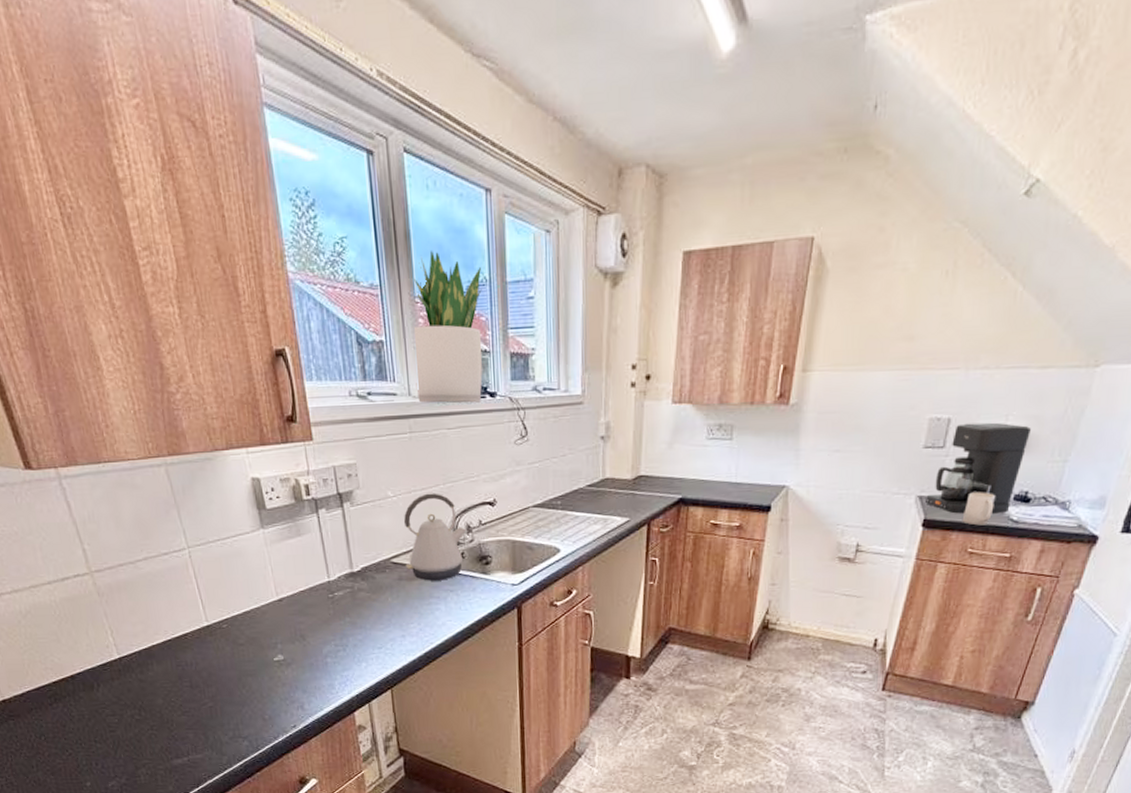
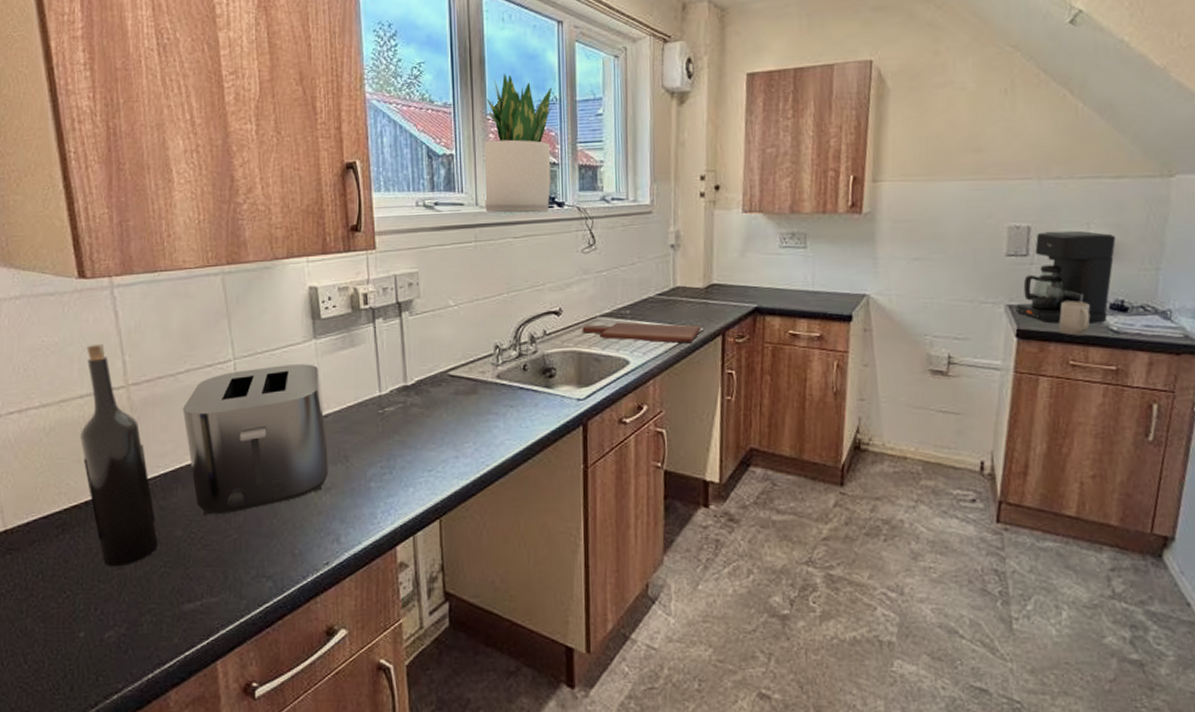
wine bottle: none [46,533,143,730] -> present [81,343,158,567]
toaster: none [146,552,288,687] -> present [182,364,328,515]
kettle: present [403,493,467,581] -> none [463,302,530,395]
cutting board: none [515,512,629,533] -> present [582,322,702,344]

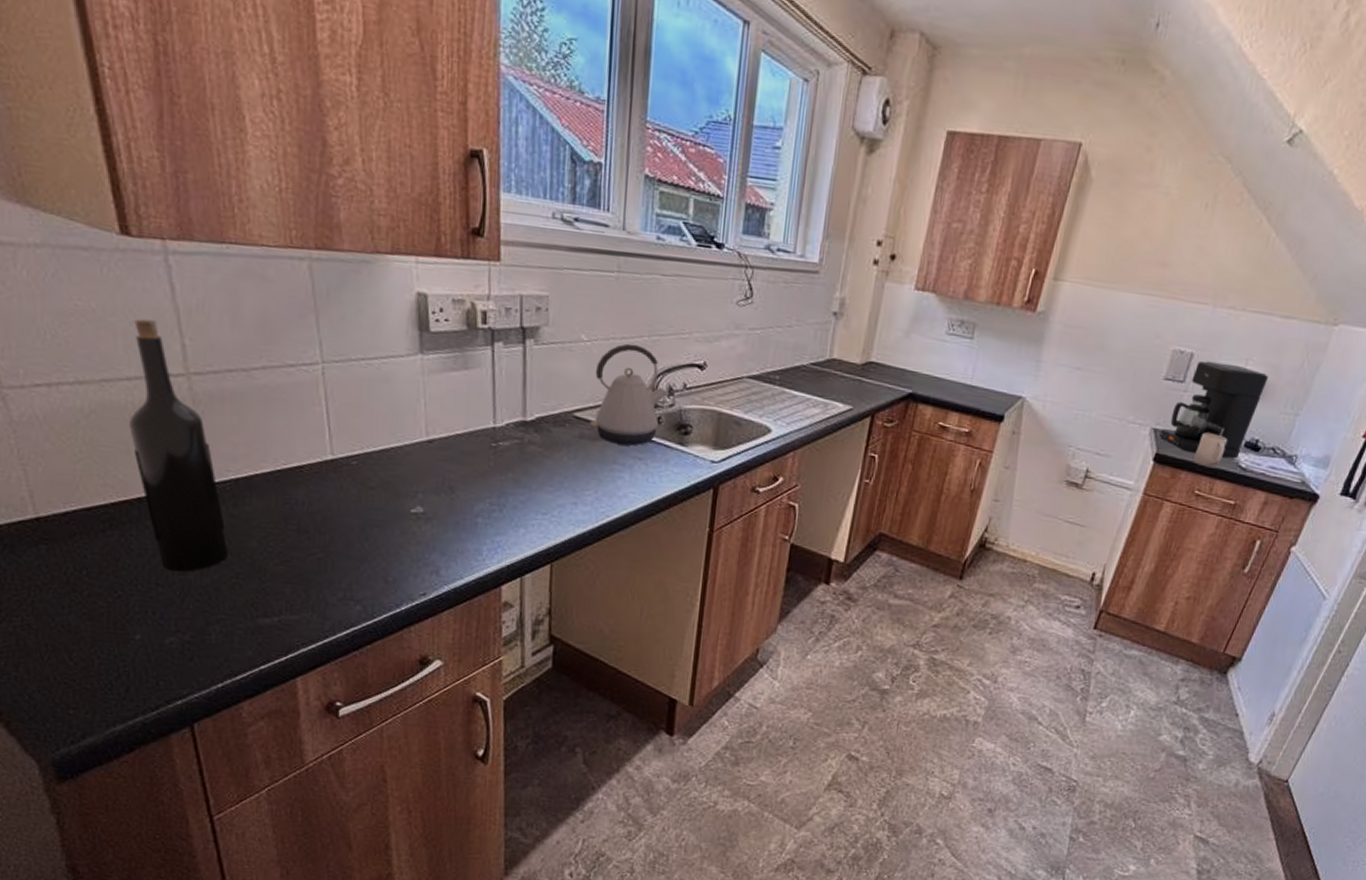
toaster: present [182,364,328,515] -> none [257,376,431,531]
kettle: none [463,302,530,395] -> present [589,343,668,446]
planter: present [484,74,552,213] -> none [632,75,726,252]
cutting board: present [582,322,702,344] -> none [725,384,852,421]

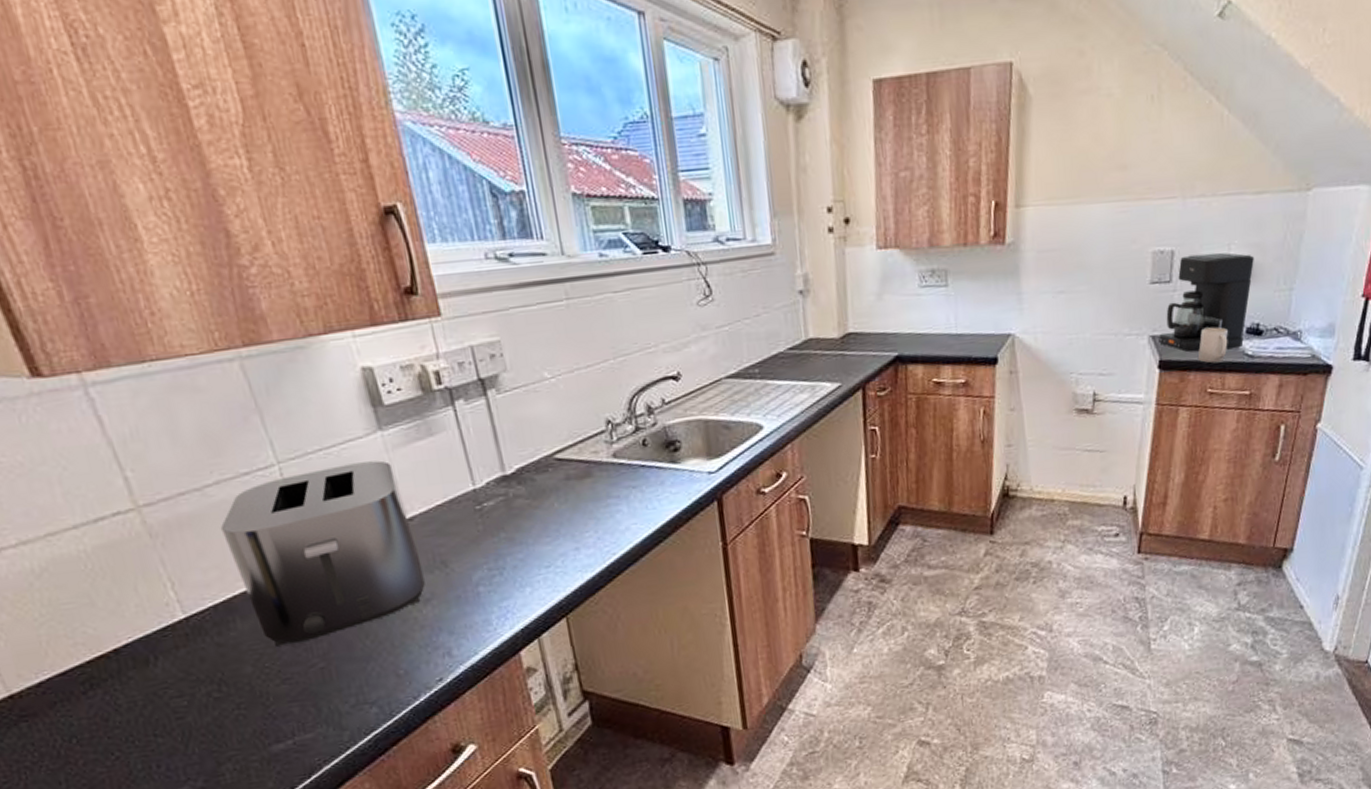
wine bottle: present [130,318,228,572] -> none [67,458,224,718]
toaster: none [257,376,431,531] -> present [220,460,425,647]
kettle: present [589,343,668,446] -> none [566,370,648,478]

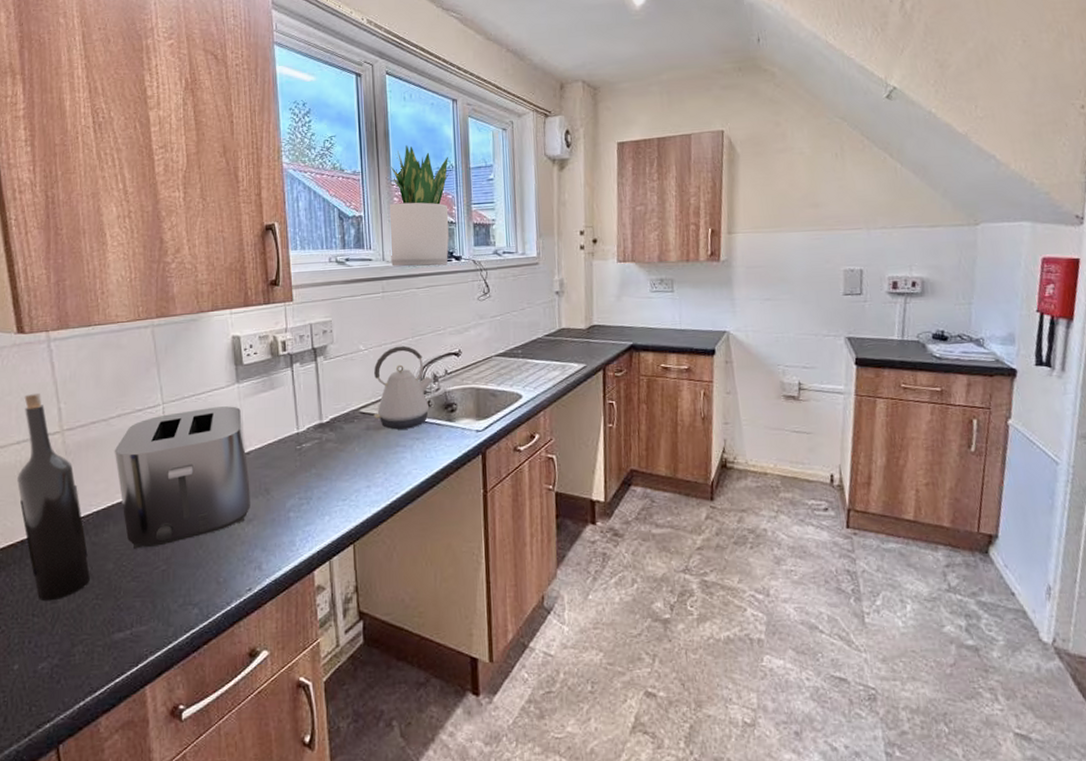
wine bottle: none [67,458,224,718] -> present [17,392,90,601]
planter: none [558,84,653,263] -> present [389,145,449,267]
kettle: none [566,370,648,478] -> present [373,345,433,430]
coffee maker: present [1159,252,1254,353] -> none [854,272,934,353]
mug: present [1197,327,1228,364] -> none [890,332,917,363]

